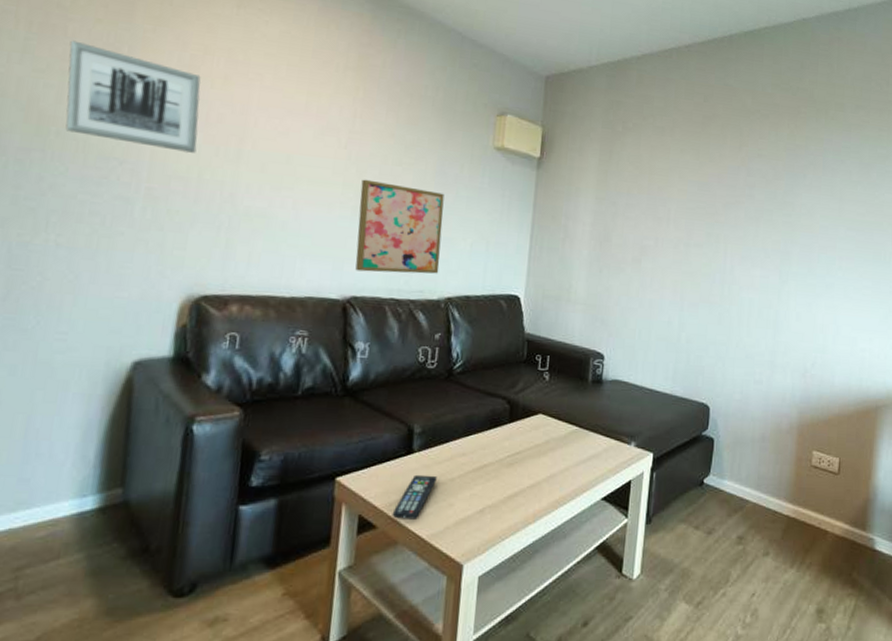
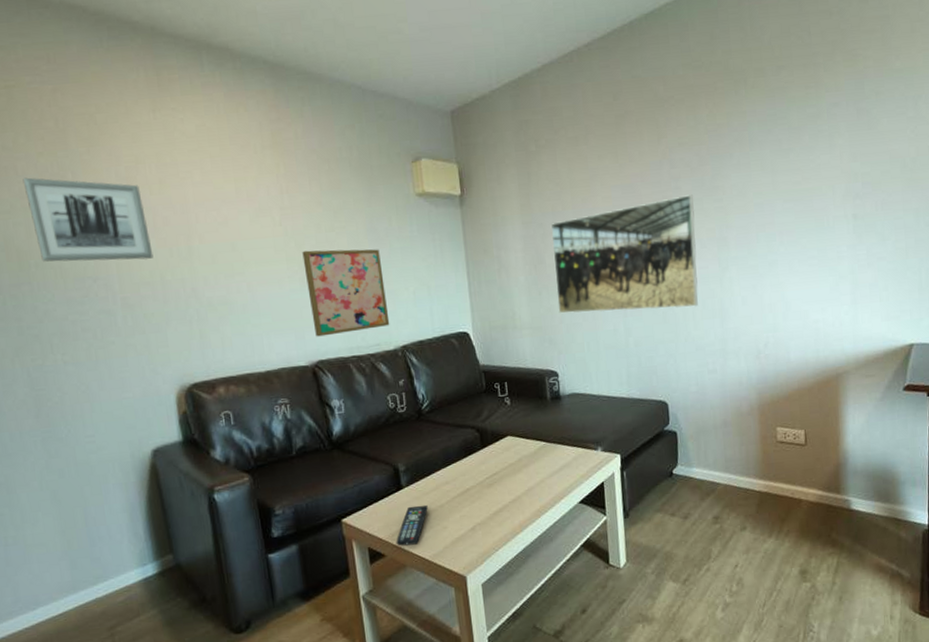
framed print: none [616,203,764,314] -> present [551,194,698,314]

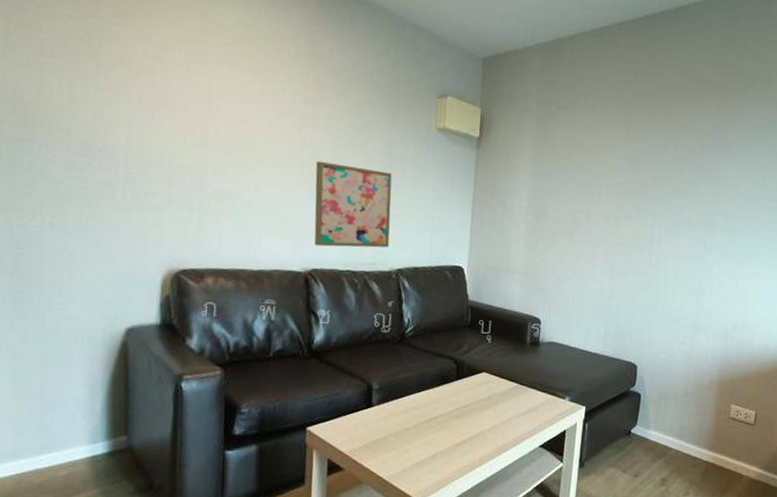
wall art: present [22,177,154,262] -> none [45,35,167,140]
remote control: present [396,505,428,546] -> none [356,425,394,463]
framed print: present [551,194,698,314] -> none [551,177,691,281]

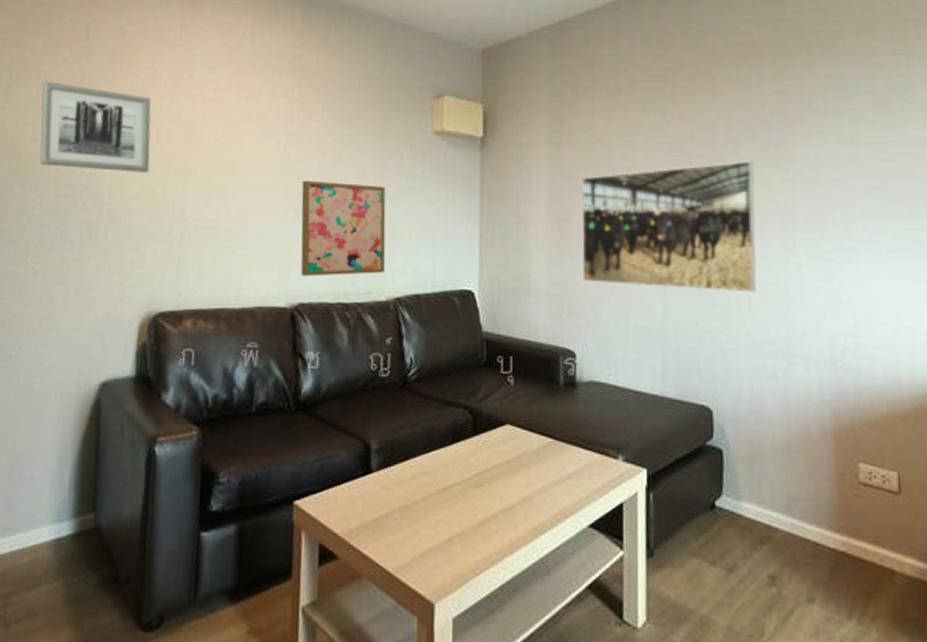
wall art: none [45,35,167,140] -> present [40,81,151,174]
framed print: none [551,177,691,281] -> present [581,161,757,293]

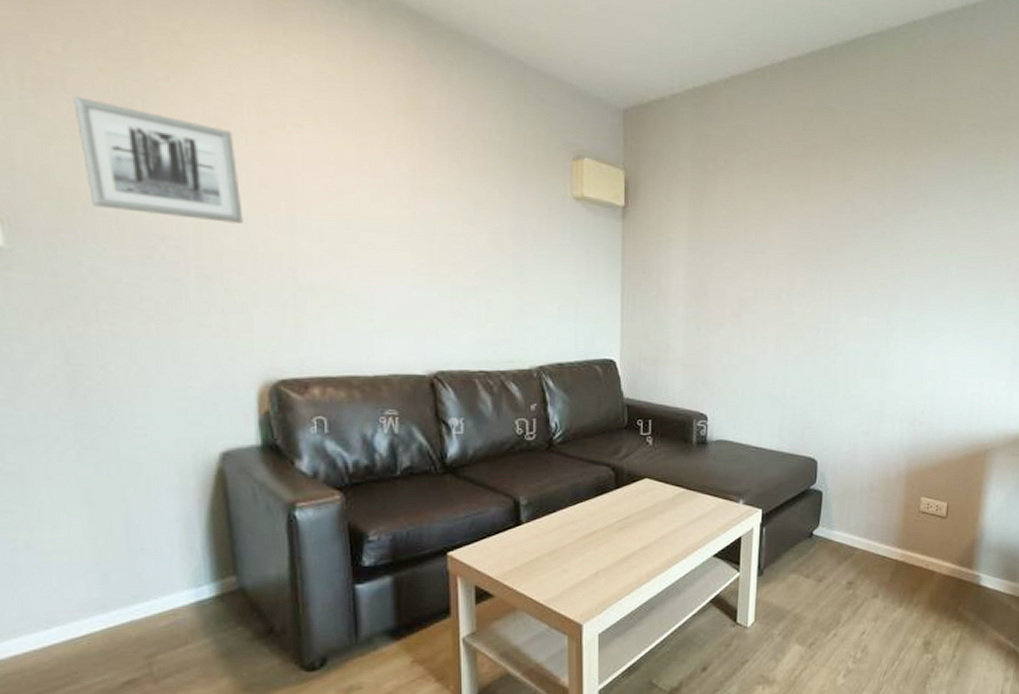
wall art: present [300,180,386,276] -> none [432,242,527,344]
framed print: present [581,161,757,293] -> none [716,244,871,364]

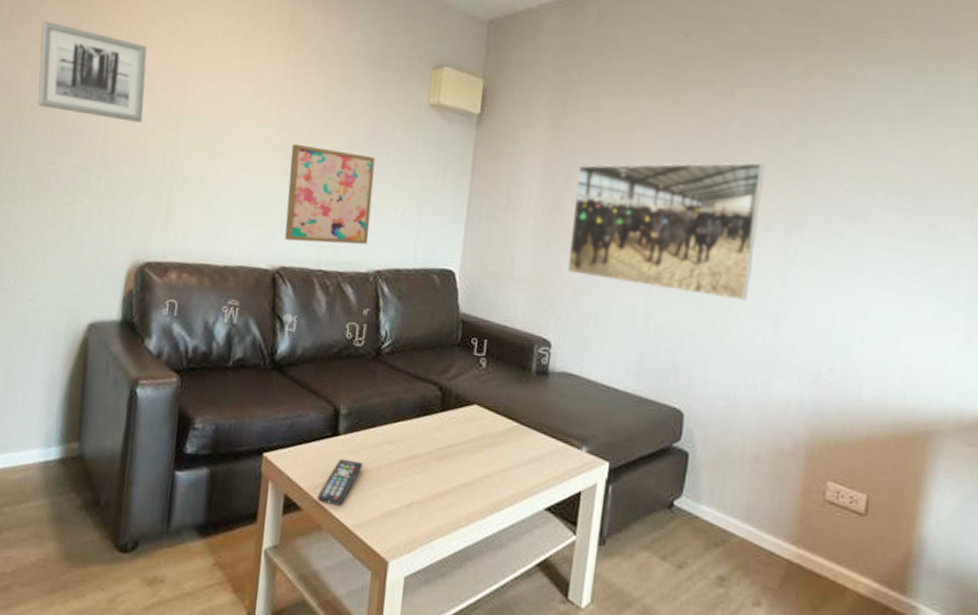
wall art: none [432,242,527,344] -> present [285,144,375,245]
remote control: none [508,544,548,587] -> present [317,458,363,506]
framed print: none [716,244,871,364] -> present [567,162,764,301]

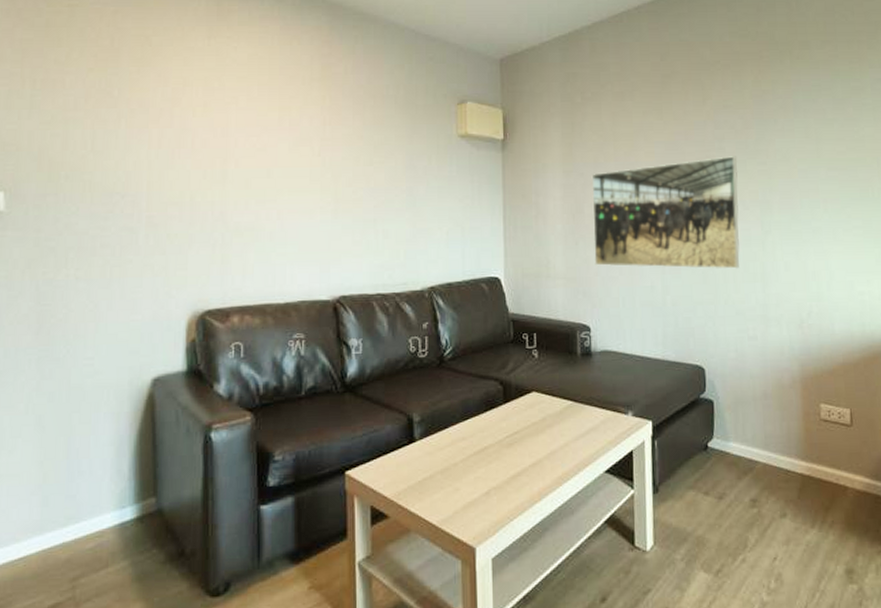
wall art: present [37,20,147,123] -> none [68,91,187,180]
wall art: present [285,144,375,245] -> none [337,182,419,271]
remote control: present [317,458,363,506] -> none [402,461,440,507]

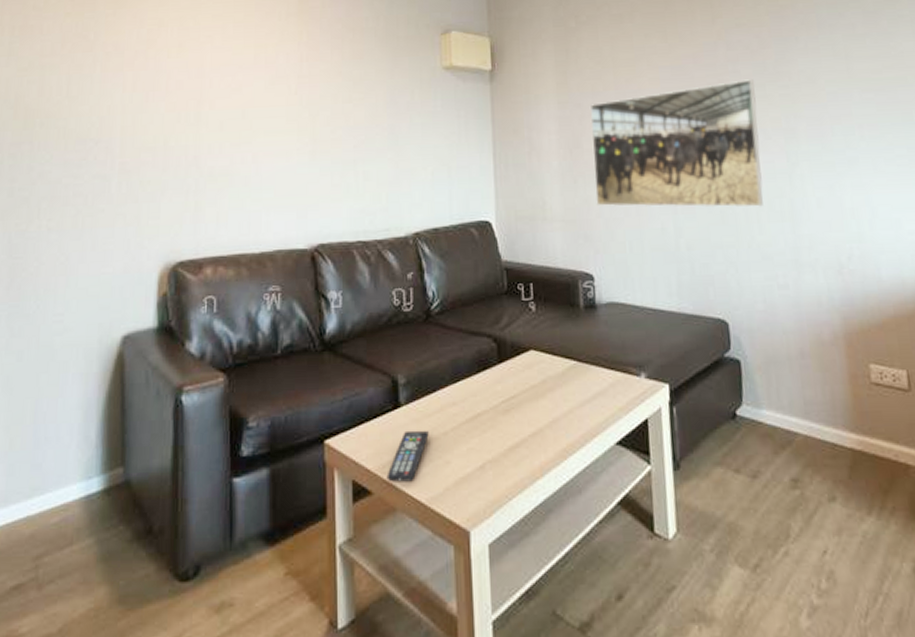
remote control: none [402,461,440,507] -> present [386,430,429,482]

